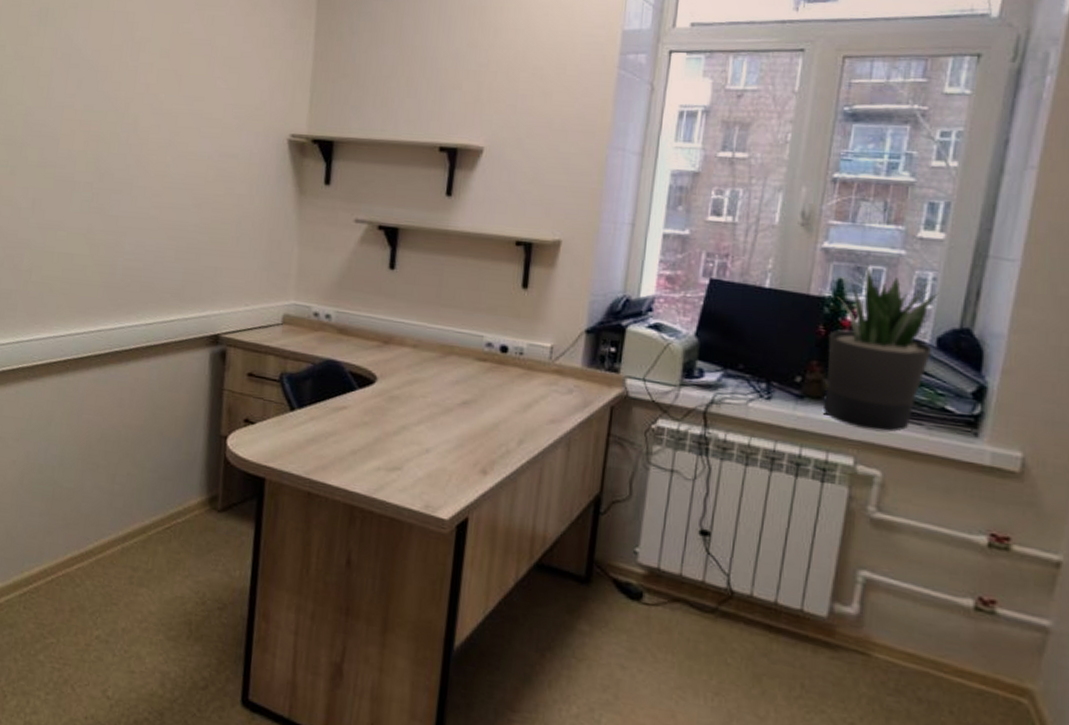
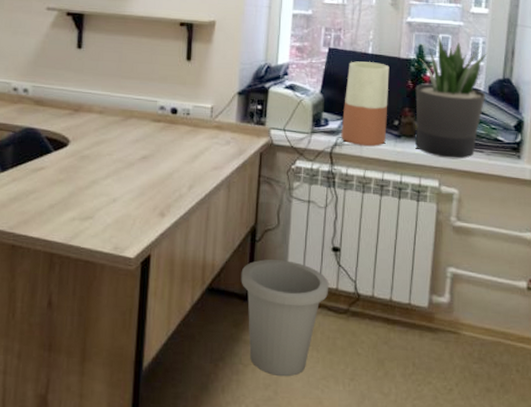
trash can: none [578,536,694,680] -> present [241,259,329,376]
vase: none [720,297,793,409] -> present [341,61,389,147]

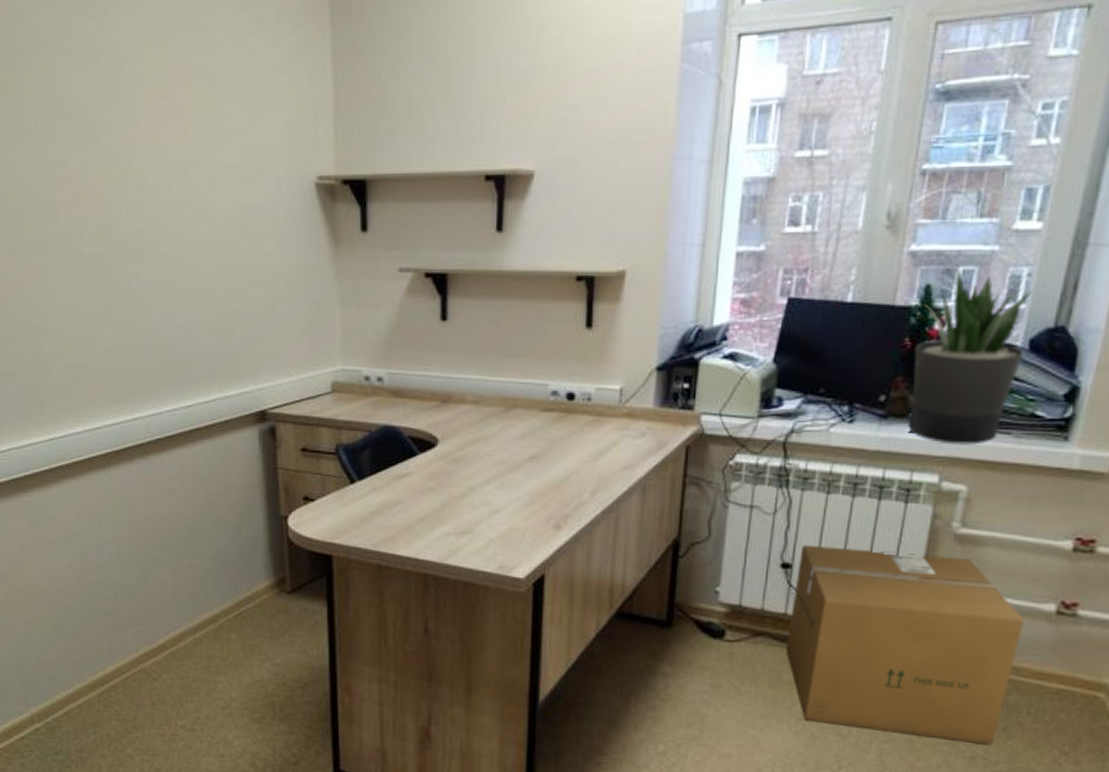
trash can: present [241,259,329,376] -> none [659,579,775,713]
box: none [338,232,506,399] -> present [785,544,1024,745]
vase: present [341,61,389,147] -> none [800,314,878,432]

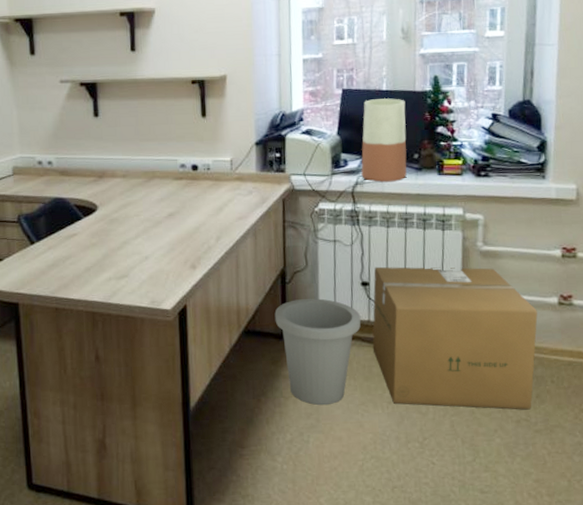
trash can: none [659,579,775,713] -> present [274,298,361,405]
vase: none [800,314,878,432] -> present [361,98,408,183]
planter: present [908,264,1034,445] -> none [433,61,506,187]

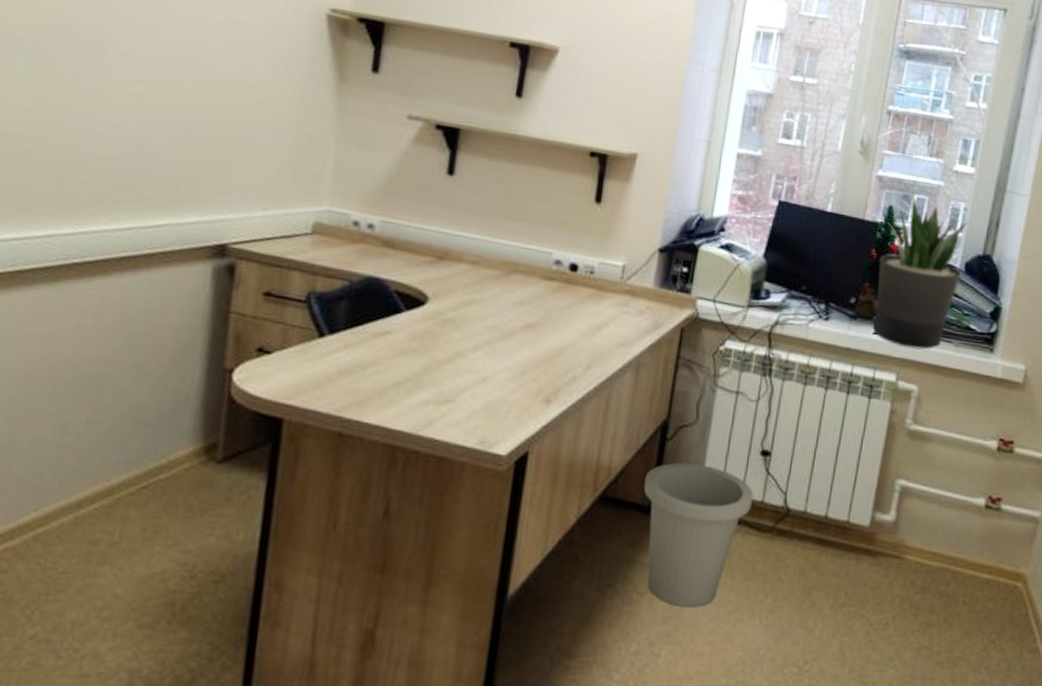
vase: present [361,98,408,183] -> none [784,220,851,329]
box: present [372,266,538,410] -> none [761,433,961,636]
planter: none [433,61,506,187] -> present [873,192,968,350]

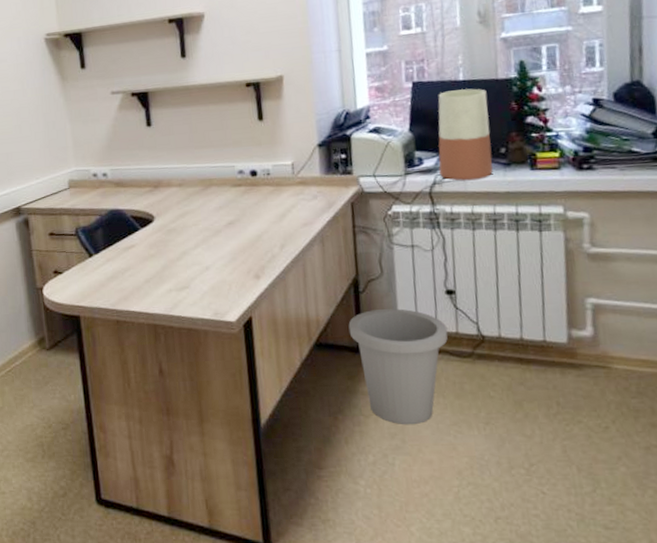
vase: none [784,220,851,329] -> present [438,88,494,182]
planter: present [873,192,968,350] -> none [521,43,611,182]

